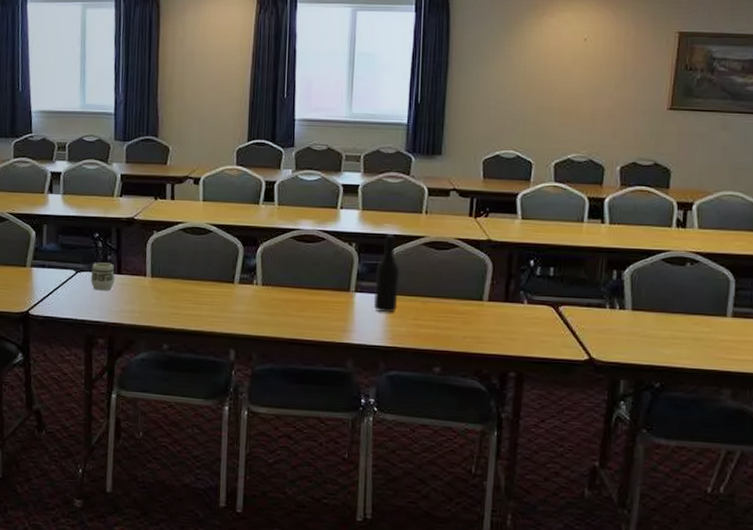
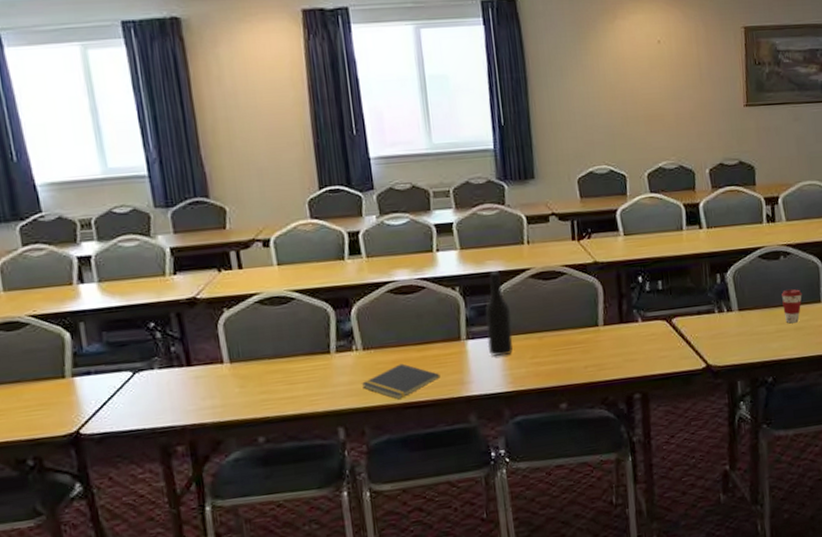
cup: present [90,262,115,291] -> none [153,355,185,390]
notepad: none [255,303,326,335] -> present [361,363,441,400]
coffee cup: none [682,297,706,333] -> present [782,289,802,324]

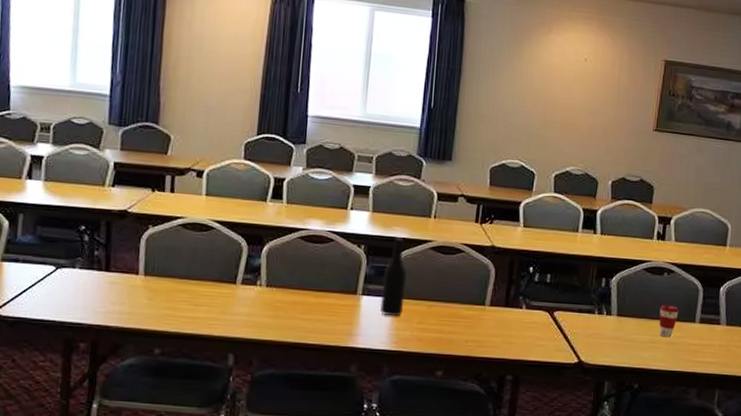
notepad: present [361,363,441,400] -> none [258,305,332,338]

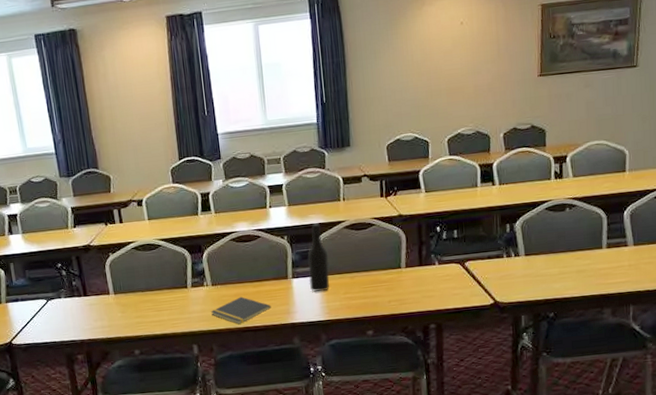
notepad: none [258,305,332,338] -> present [210,296,271,325]
coffee cup: present [659,304,679,337] -> none [566,237,585,267]

